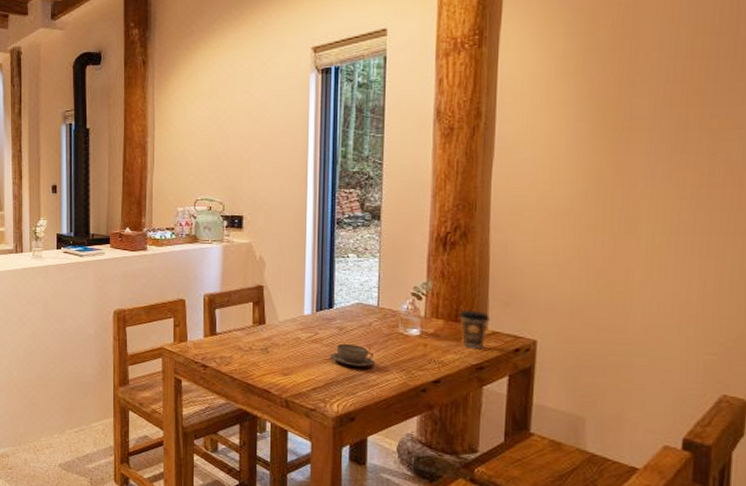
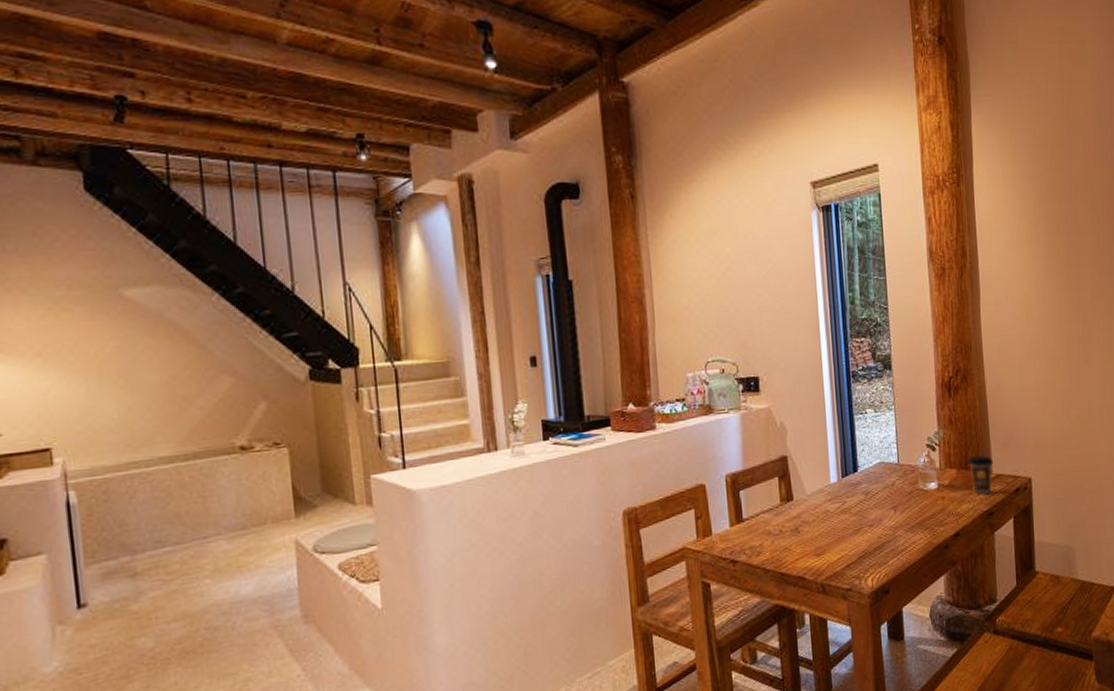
teacup: present [330,343,376,367] -> none [860,508,902,533]

